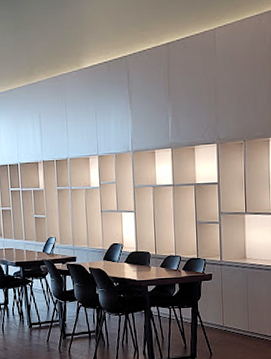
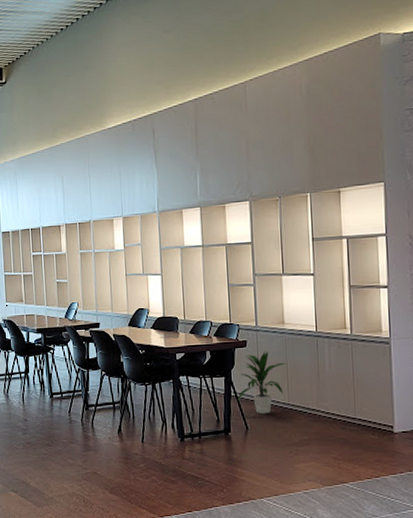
indoor plant: none [203,283,248,341] -> present [238,350,288,414]

